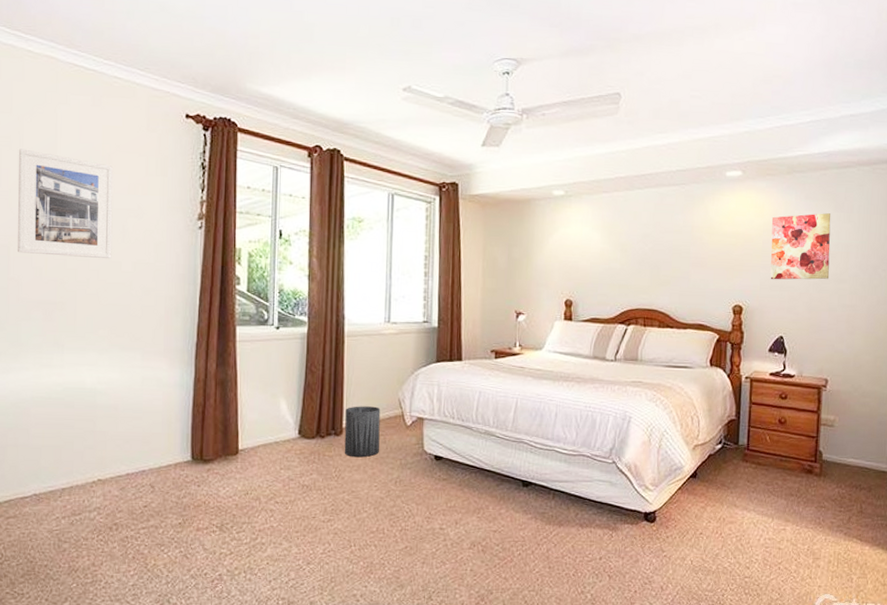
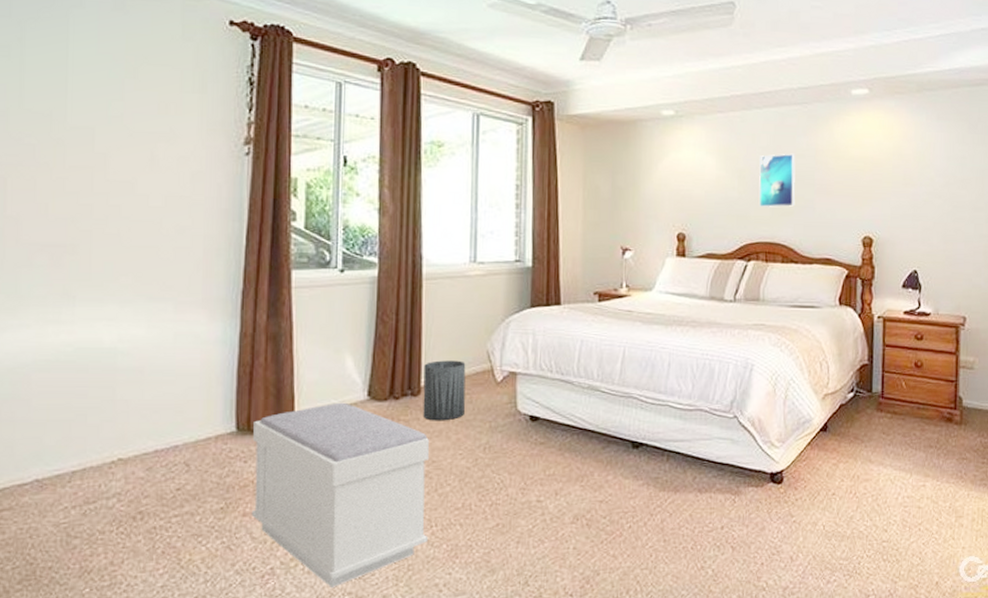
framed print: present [17,148,113,259] -> none [17,60,140,192]
bench: none [203,439,350,593] -> present [251,402,430,587]
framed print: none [639,229,673,278] -> present [758,153,796,207]
wall art: present [770,213,831,280] -> none [901,135,965,209]

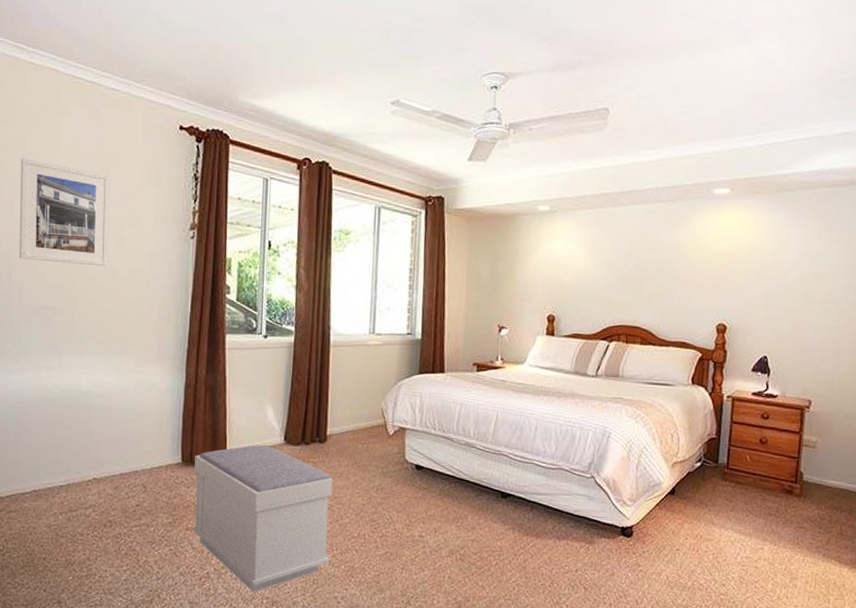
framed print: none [17,60,140,192] -> present [19,158,110,267]
trash can: present [423,360,466,421] -> none [328,414,364,465]
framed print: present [758,153,796,207] -> none [622,246,658,295]

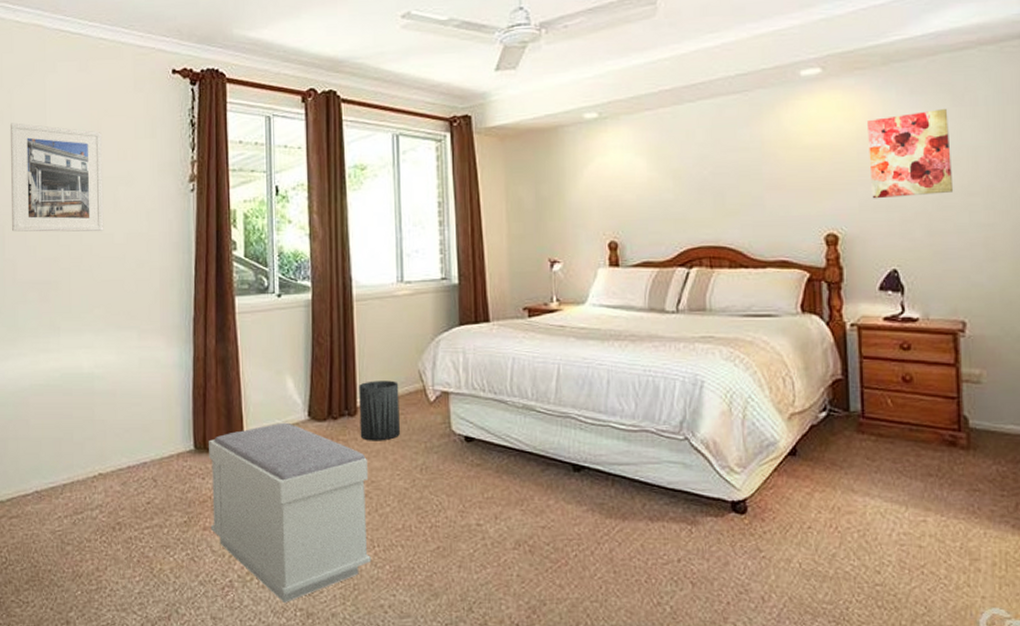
trash can: none [328,414,364,465] -> present [359,380,400,441]
wall art: none [755,232,820,300] -> present [866,109,954,199]

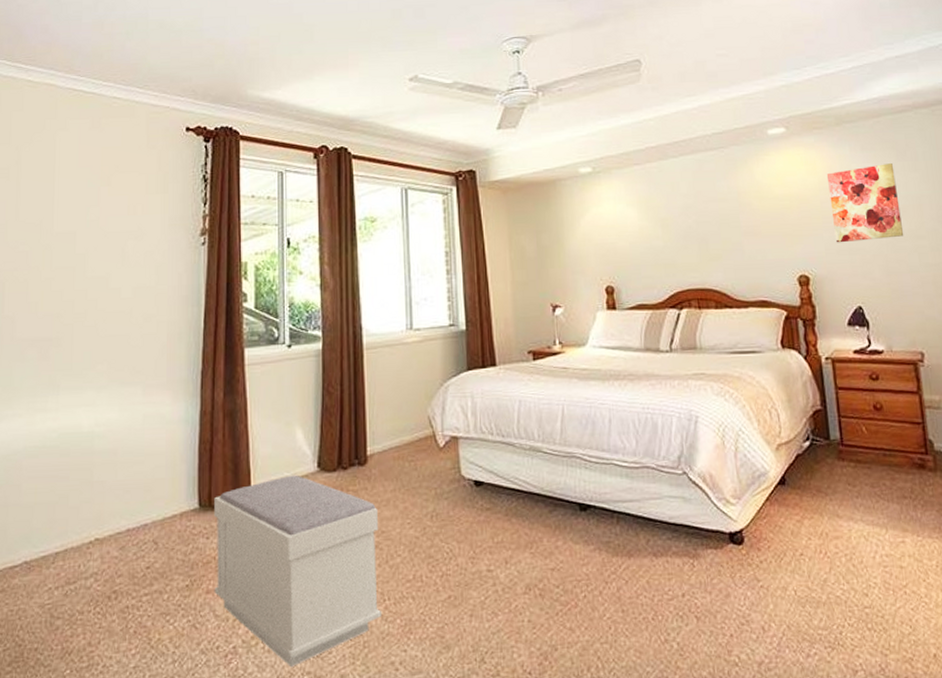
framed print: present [9,123,104,232] -> none [13,179,113,288]
trash can: present [359,380,400,441] -> none [369,427,410,490]

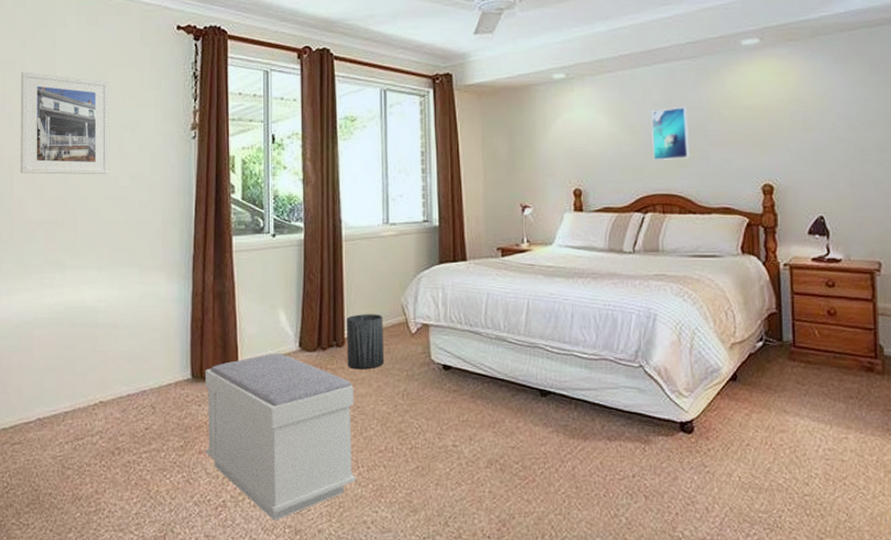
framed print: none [13,179,113,288] -> present [20,72,110,175]
trash can: none [369,427,410,490] -> present [347,314,384,370]
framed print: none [681,197,723,254] -> present [650,106,690,160]
wall art: present [826,163,904,243] -> none [798,77,871,154]

